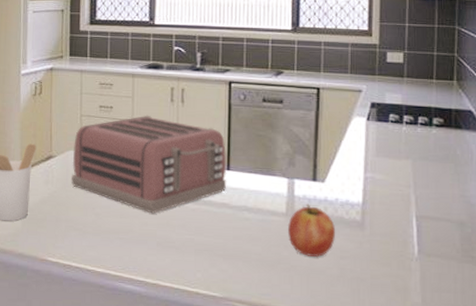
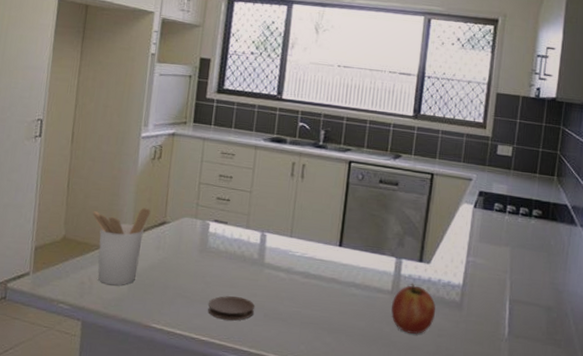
toaster: present [72,115,227,214] -> none [184,187,340,285]
coaster: none [101,226,146,251] -> present [208,296,254,321]

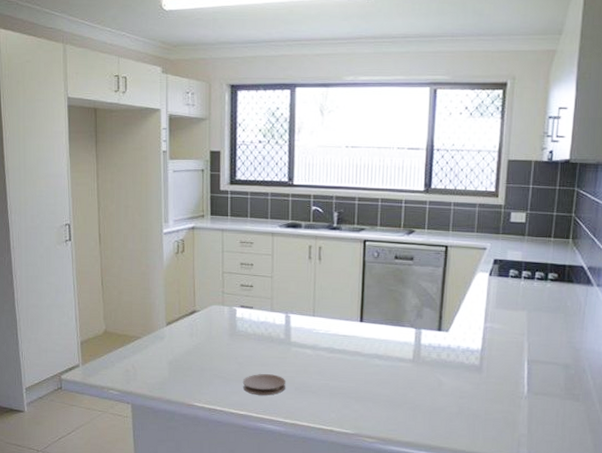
utensil holder: present [92,207,151,285] -> none [128,299,181,371]
fruit: present [391,283,436,334] -> none [414,351,457,397]

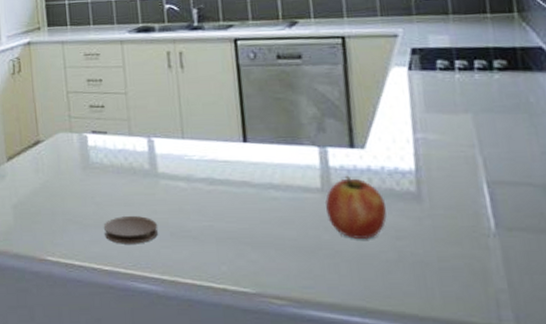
fruit: none [414,351,457,397] -> present [325,175,387,239]

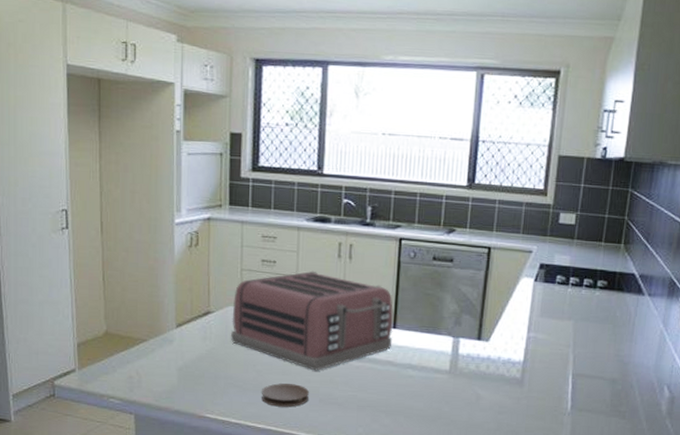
toaster: none [62,85,246,199] -> present [231,270,393,371]
fruit: present [325,175,387,239] -> none [450,362,496,412]

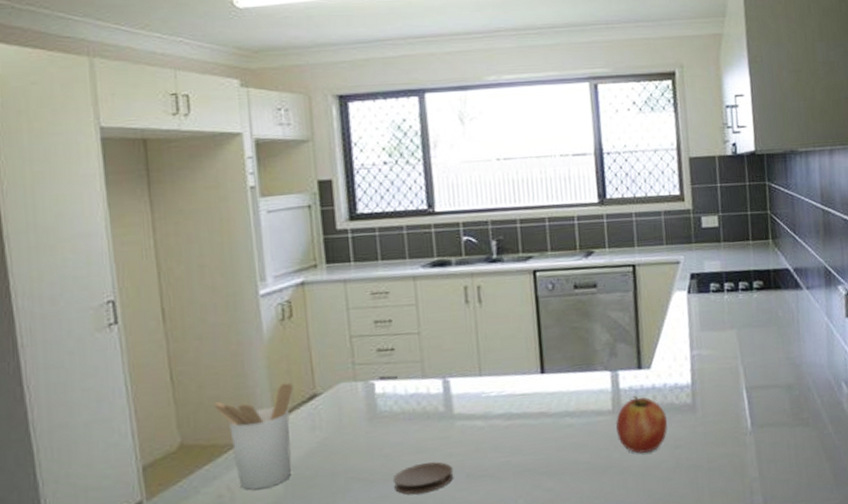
utensil holder: none [133,298,193,378] -> present [214,382,294,490]
toaster: present [231,270,393,371] -> none [345,323,543,441]
fruit: none [450,362,496,412] -> present [616,395,668,454]

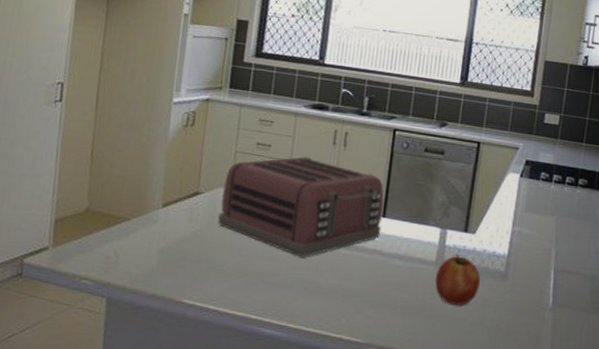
utensil holder: present [214,382,294,490] -> none [119,177,183,260]
toaster: none [345,323,543,441] -> present [218,156,384,258]
coaster: present [394,462,453,495] -> none [244,269,293,295]

